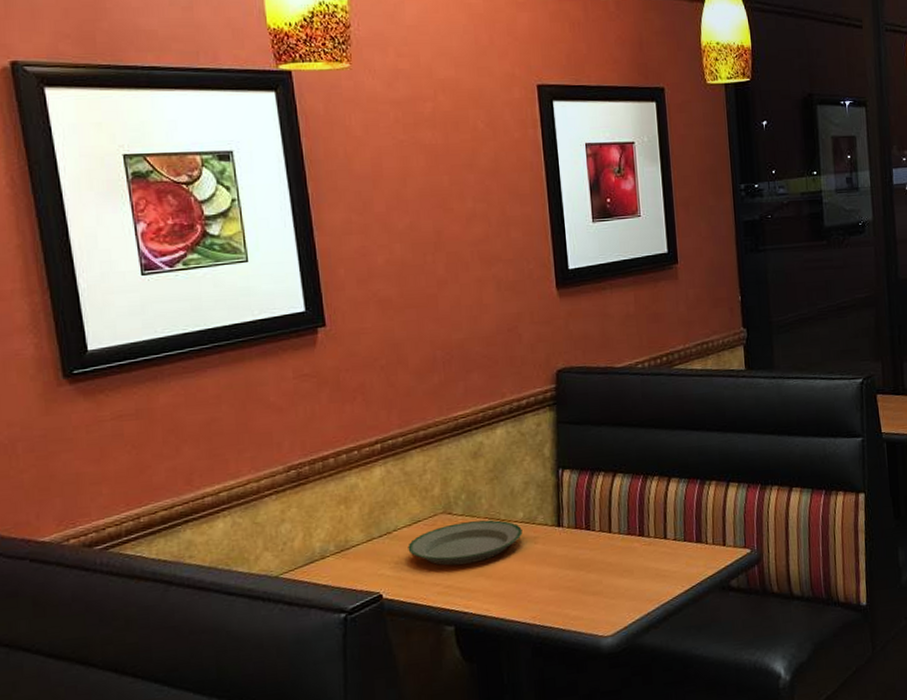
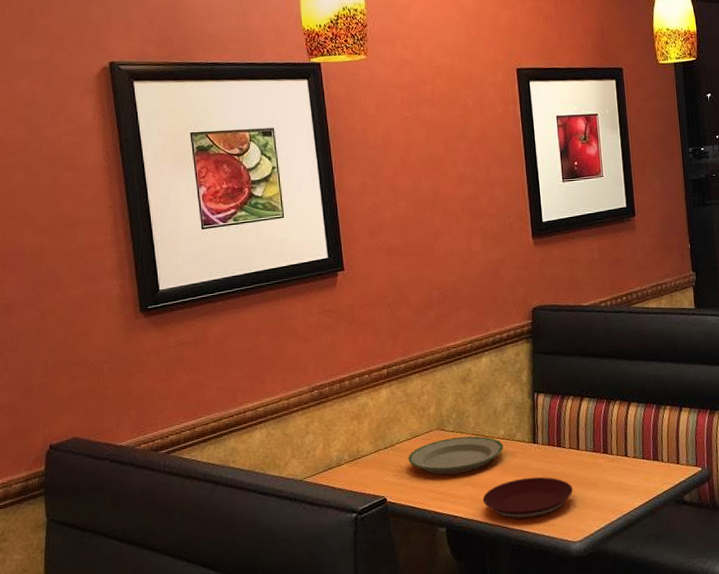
plate: none [498,564,604,614] -> present [482,477,573,520]

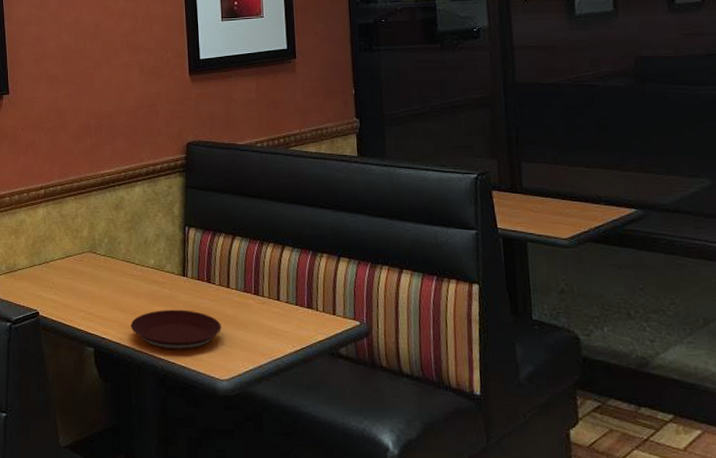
plate: present [408,436,504,475] -> none [60,262,153,297]

